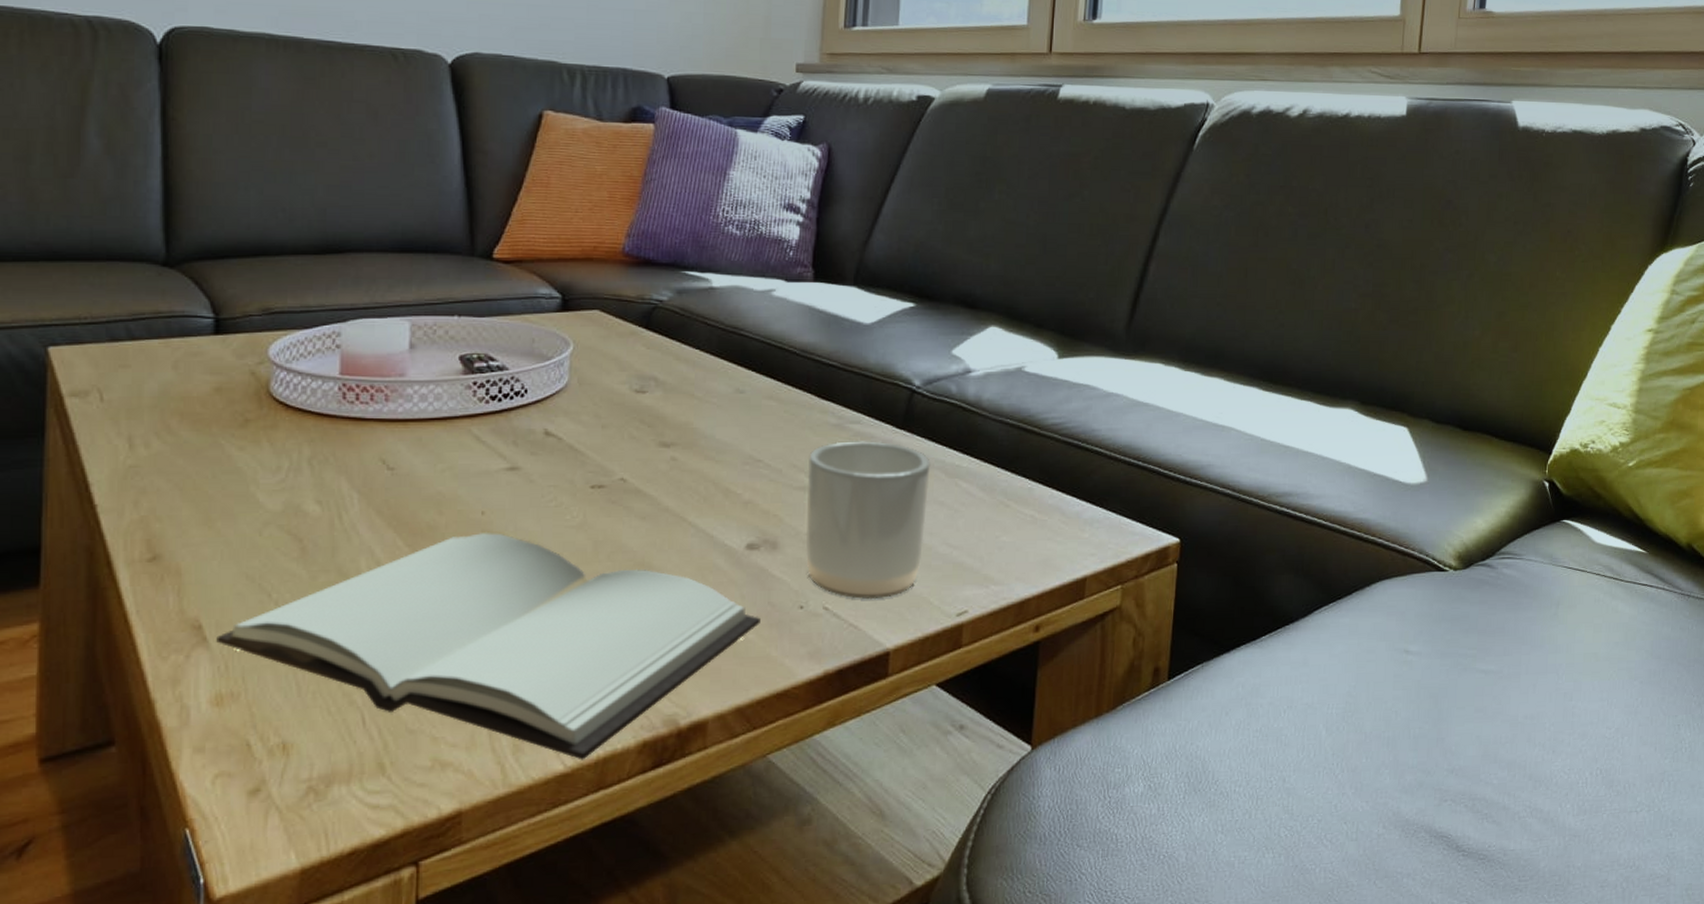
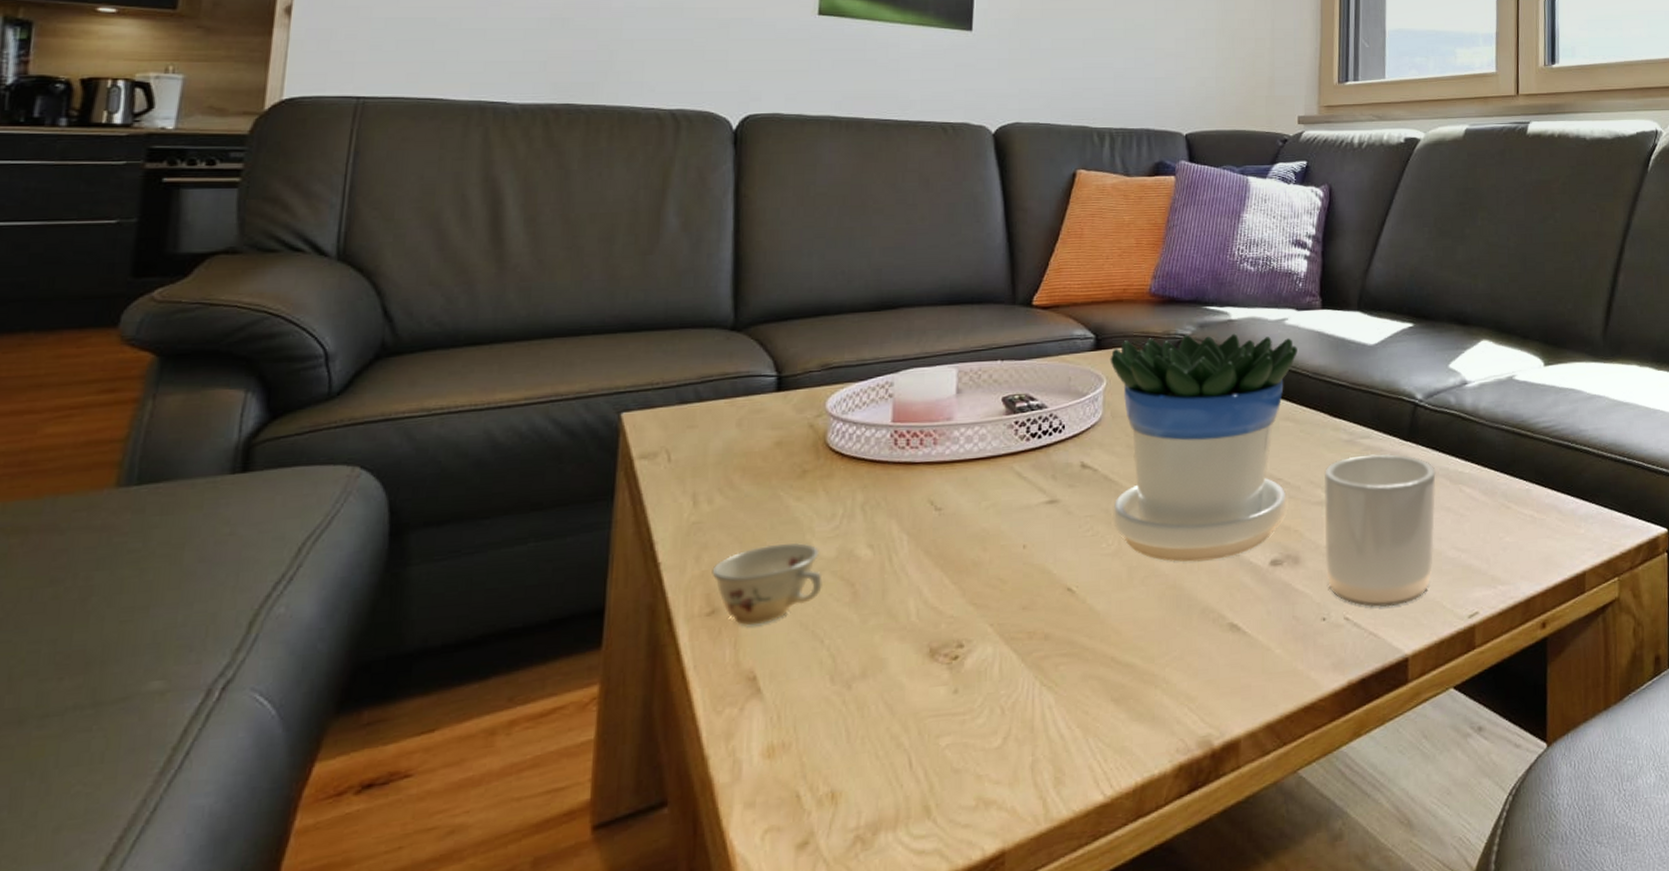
teacup: none [151,493,269,575] -> present [712,542,823,626]
book: present [216,533,760,760] -> none [770,565,1286,789]
flowerpot: none [577,300,785,540] -> present [1110,333,1297,562]

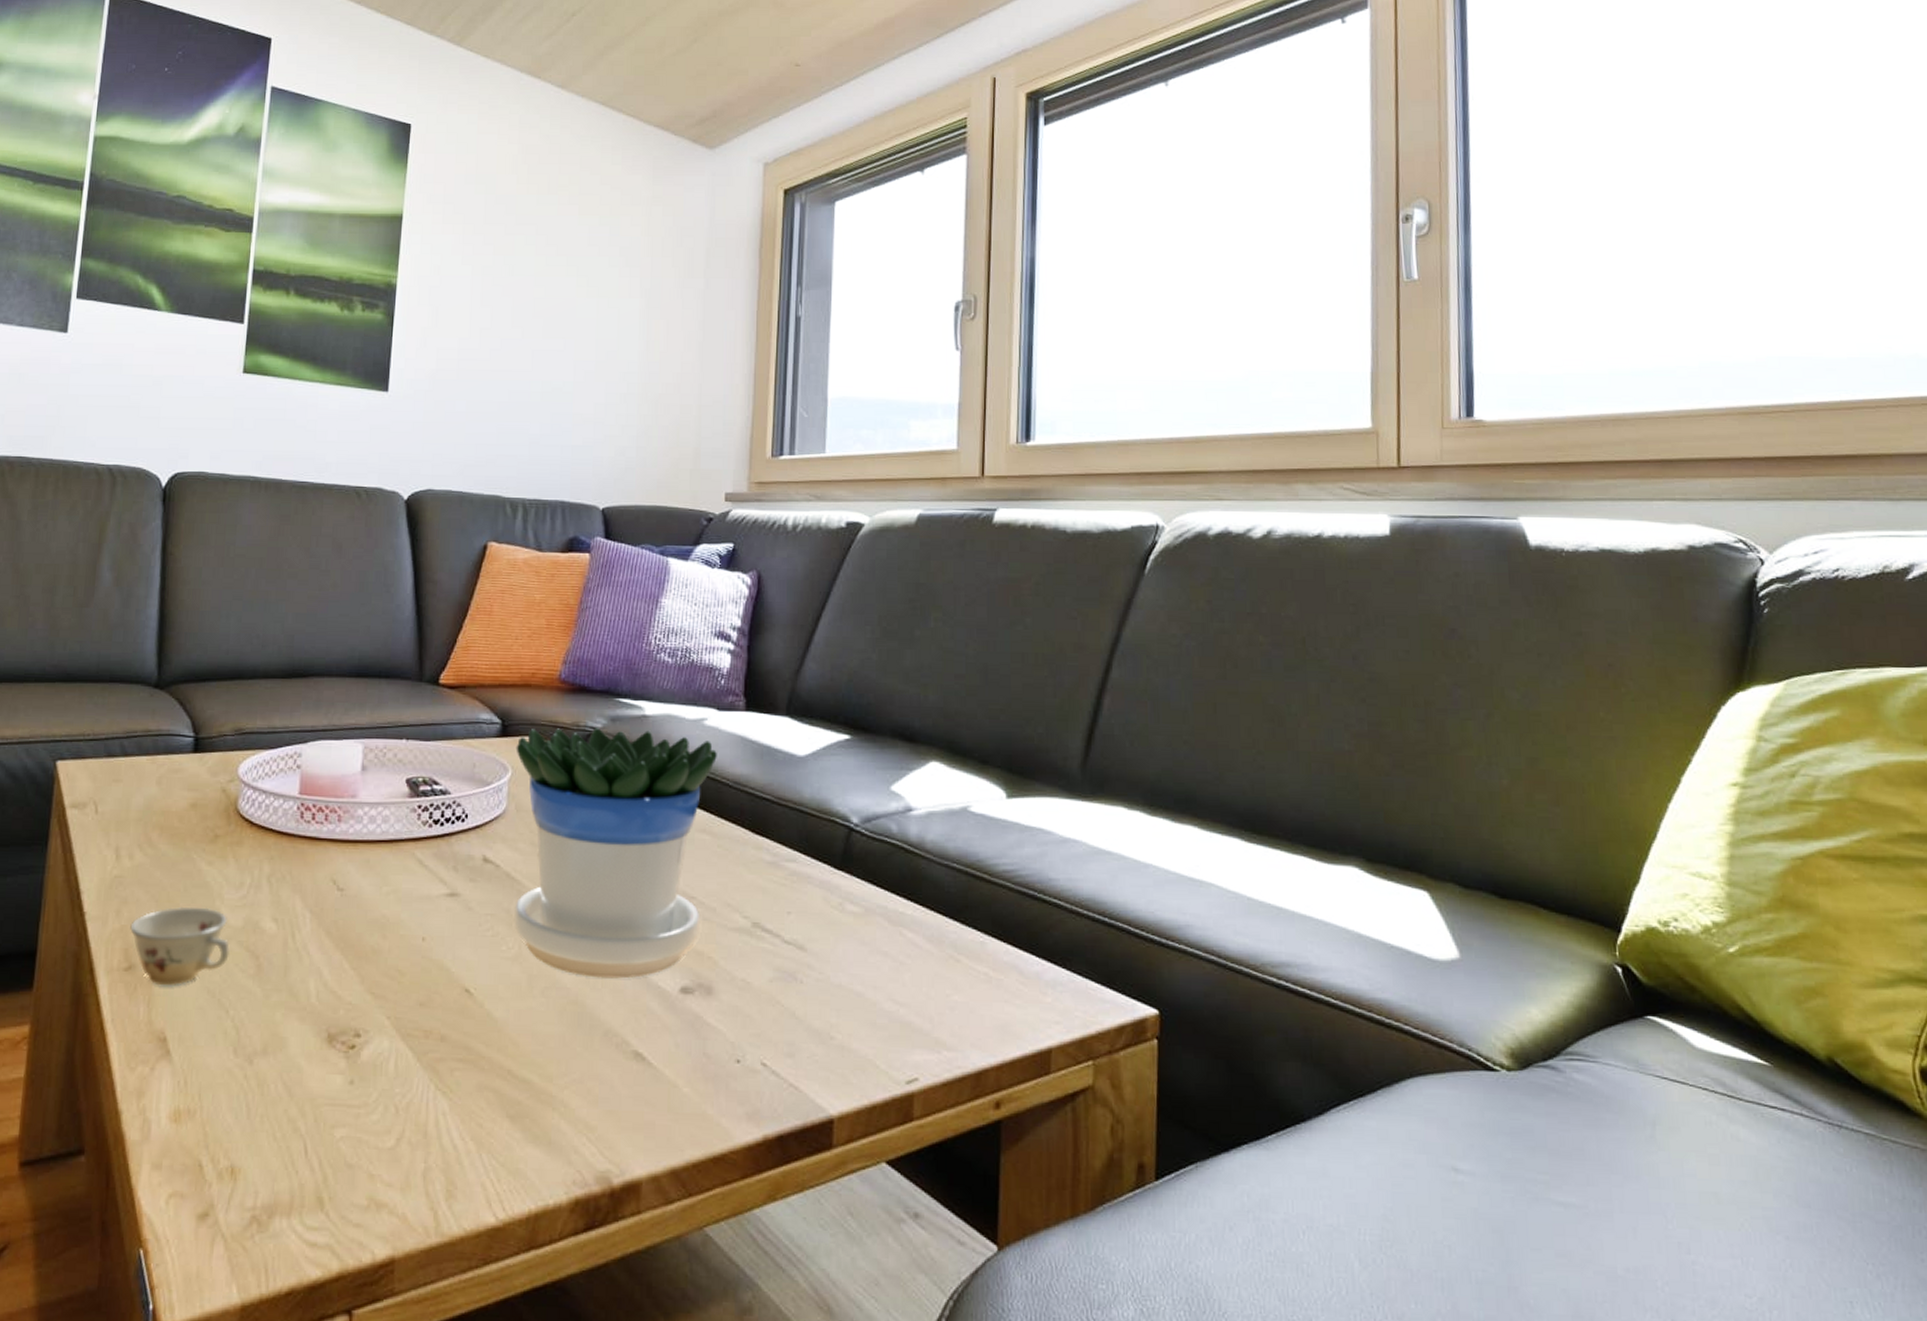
mug: present [1323,453,1436,607] -> none [741,880,872,1058]

